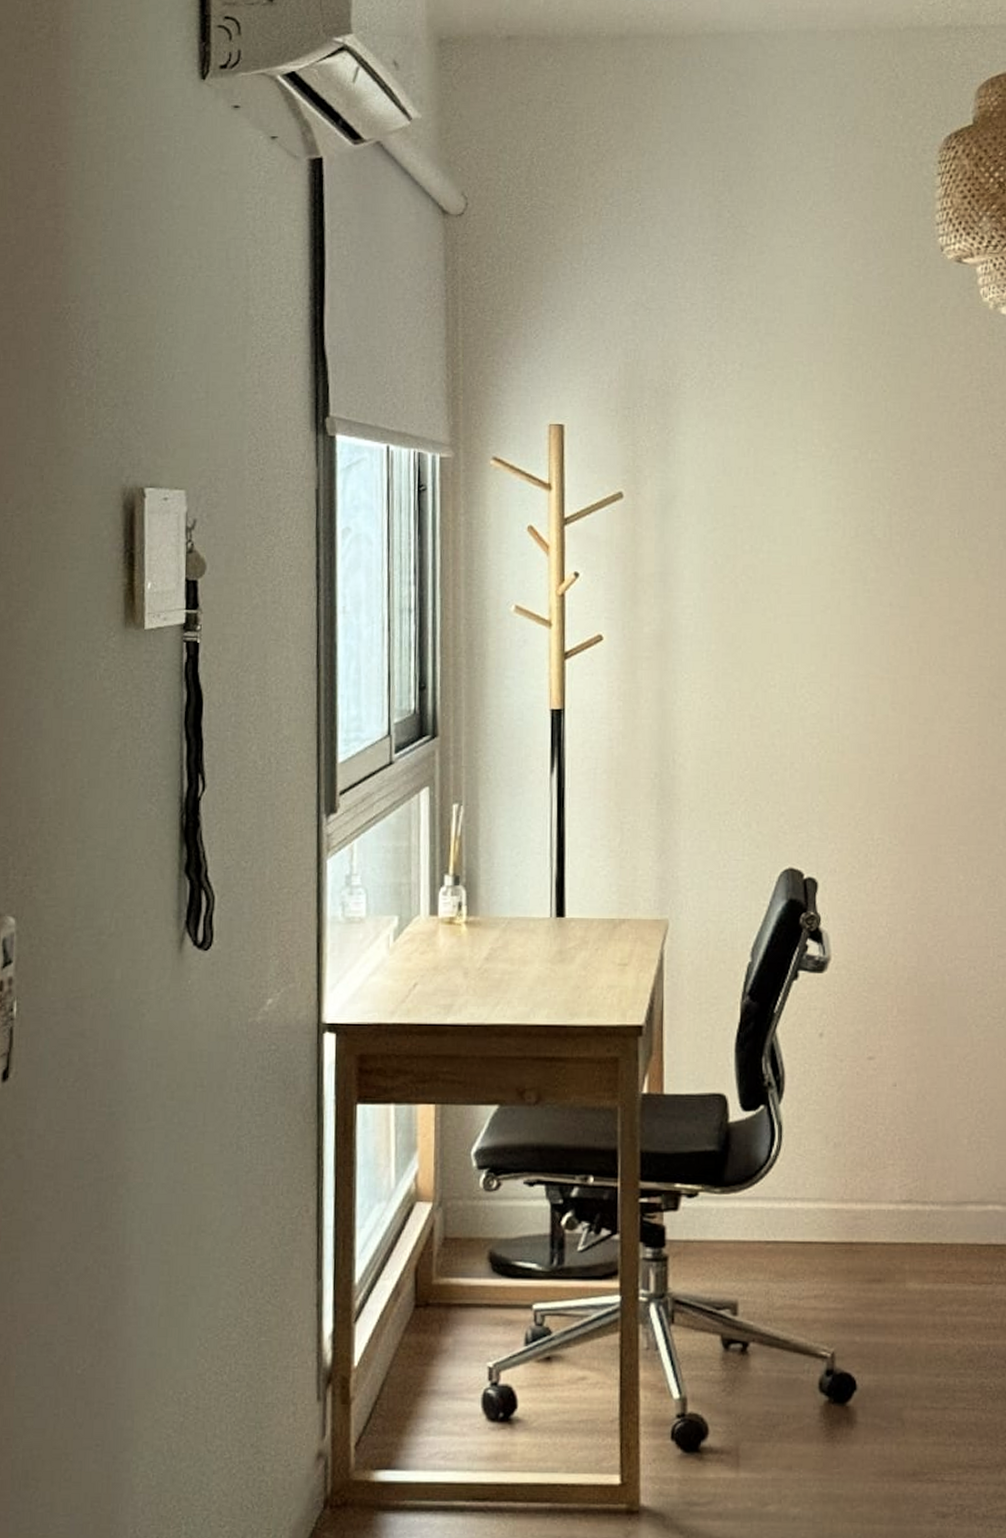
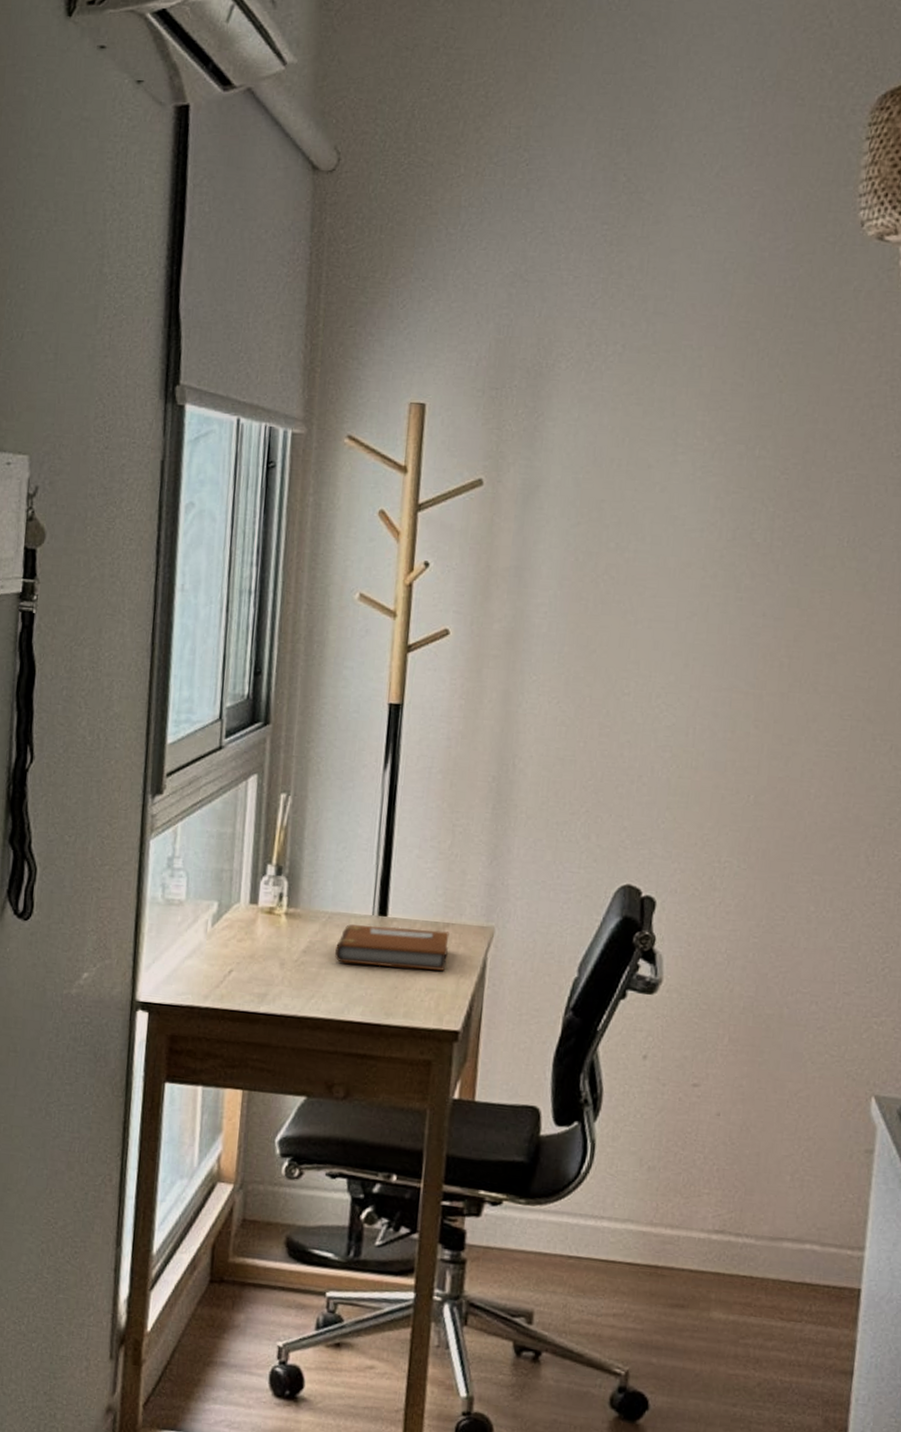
notebook: none [517,927,626,968] -> present [335,924,450,971]

